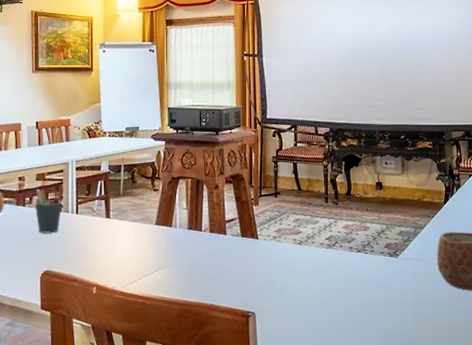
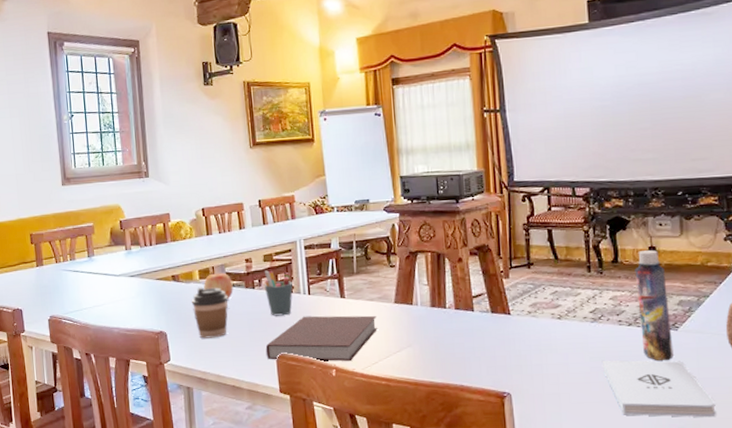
notebook: none [30,234,138,279] -> present [265,315,377,361]
notepad: none [334,283,428,337] -> present [601,360,716,418]
bottle: none [364,186,394,284] -> present [635,250,673,360]

